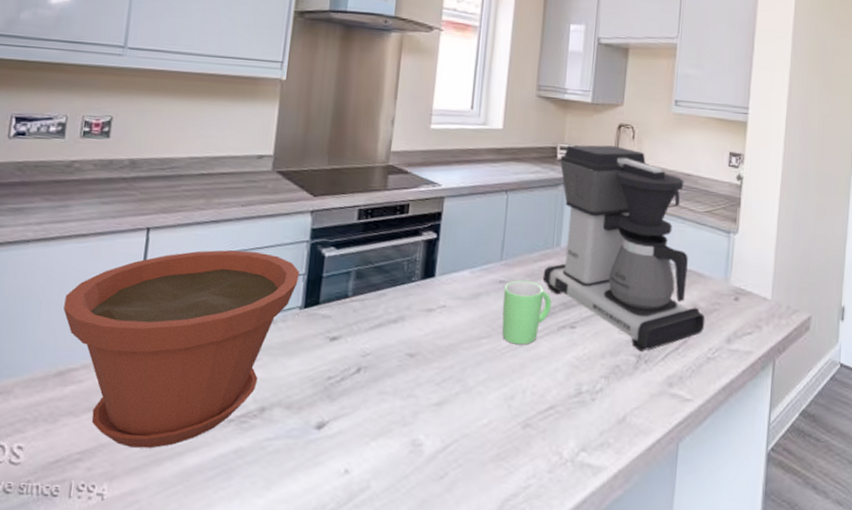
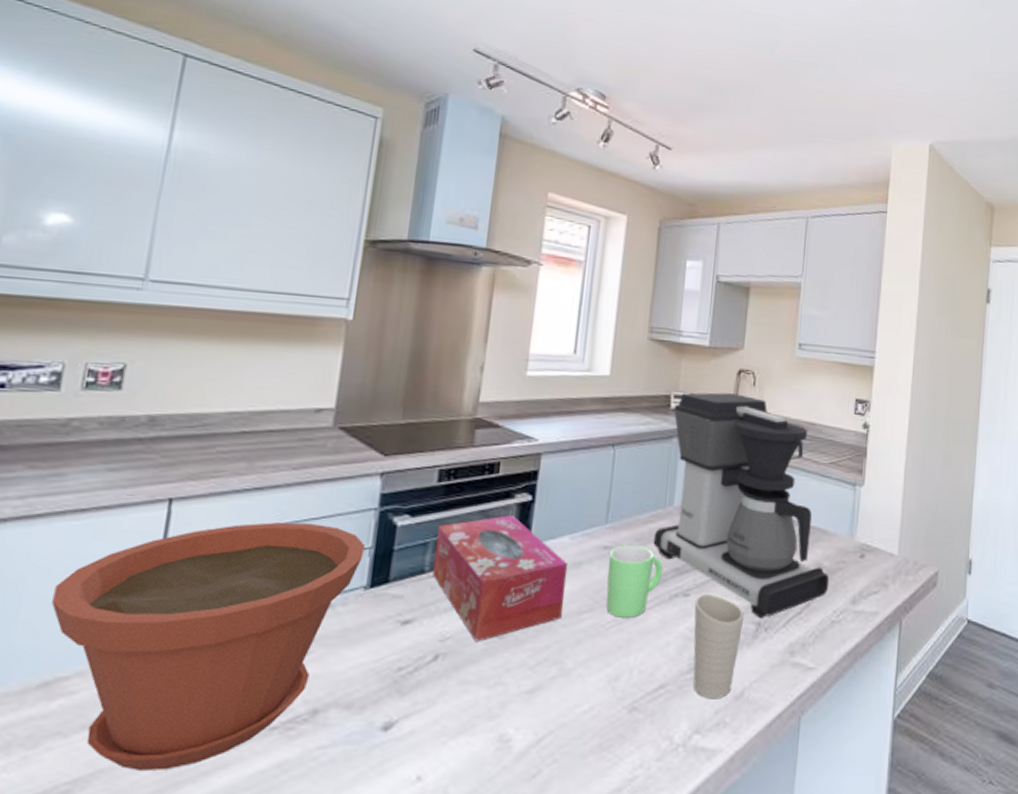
tissue box: none [354,250,469,359] -> present [432,515,568,642]
cup: none [579,326,626,422] -> present [693,593,745,700]

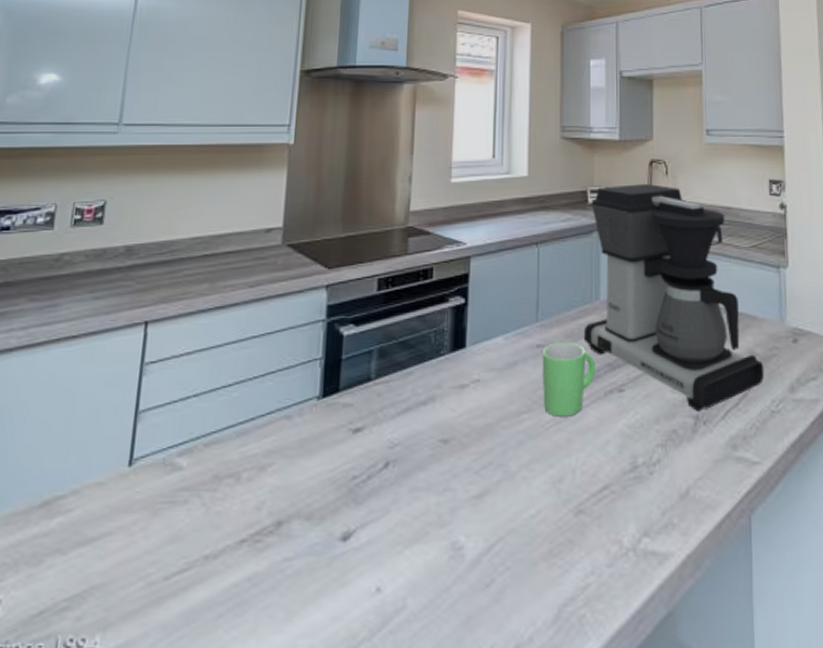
plant pot: present [52,522,365,770] -> none [50,337,316,586]
tissue box: present [432,515,568,642] -> none [378,319,504,448]
cup: present [693,593,745,700] -> none [630,388,682,500]

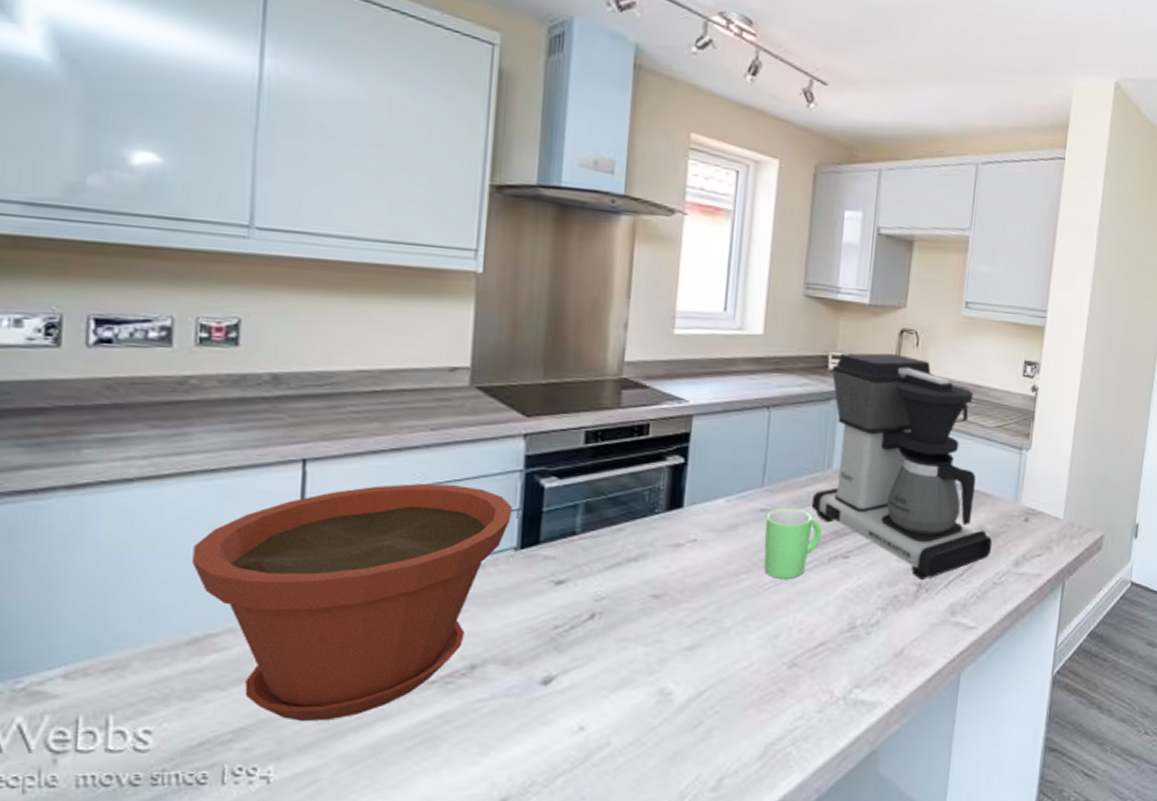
plant pot: none [50,337,316,586] -> present [192,483,512,721]

